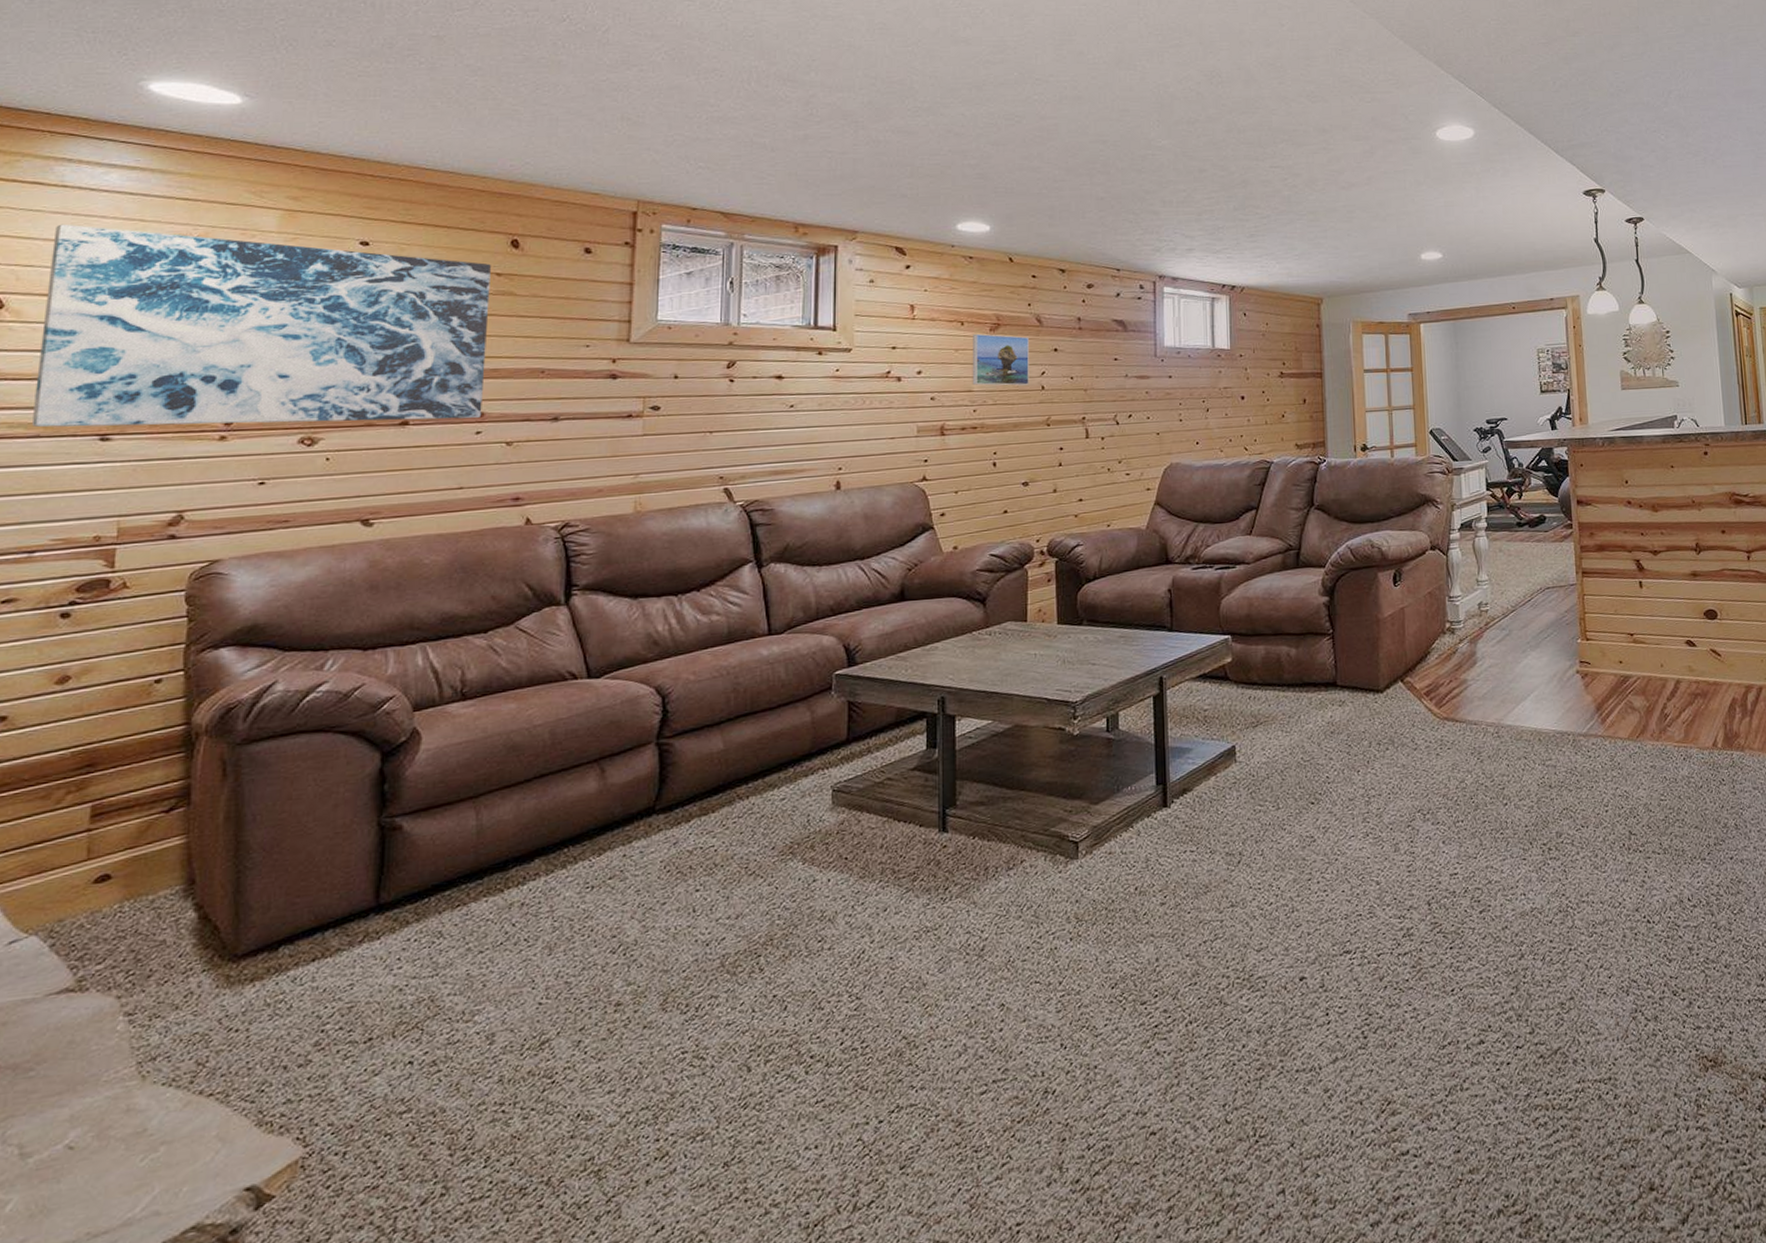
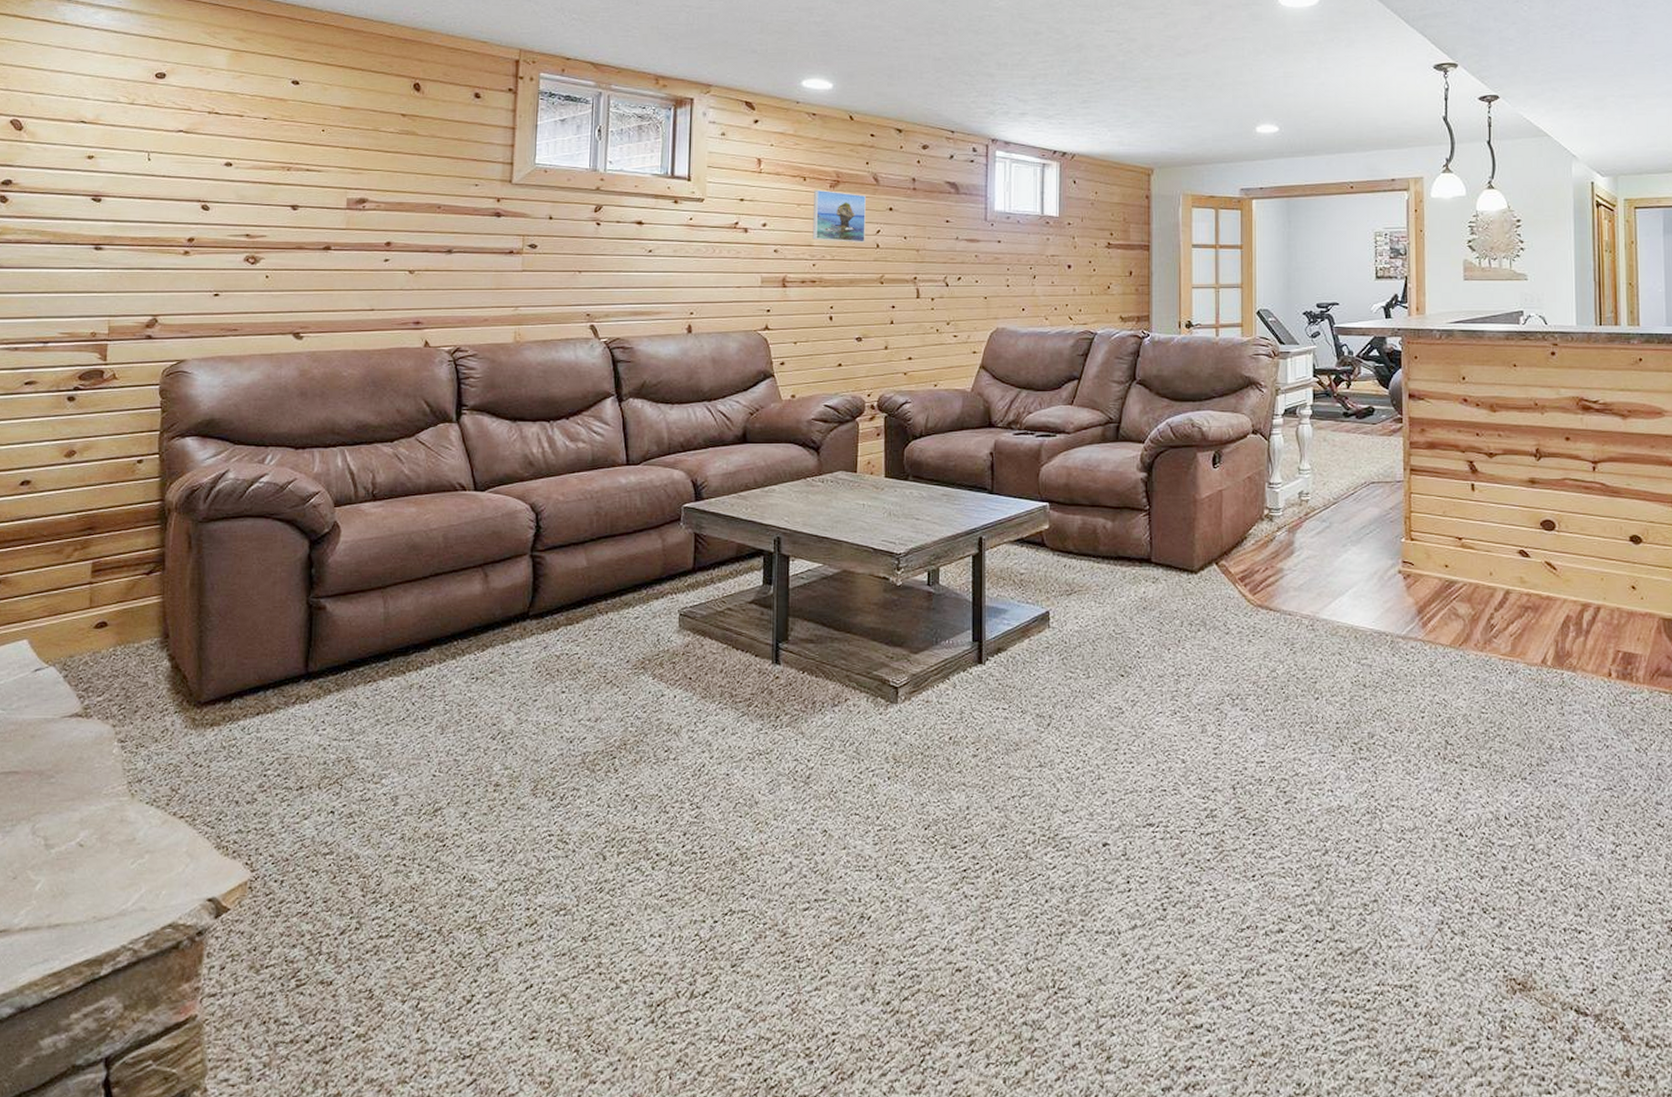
wall art: present [32,224,491,428] -> none [45,57,397,246]

